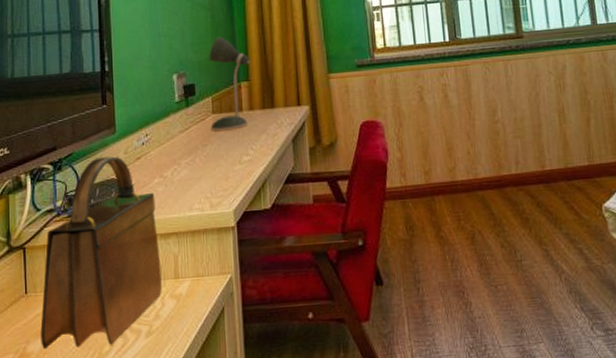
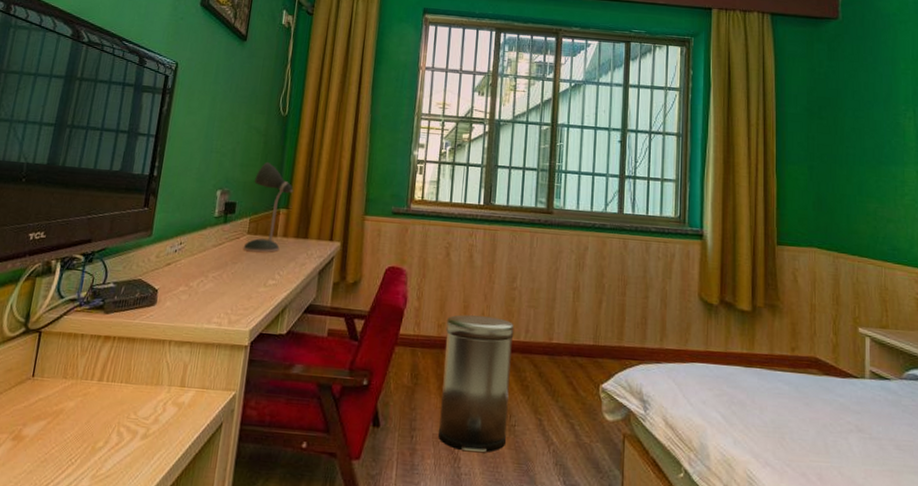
handbag: present [40,156,162,349] -> none [37,257,178,441]
pedal bin: none [431,154,515,295] -> present [438,314,515,453]

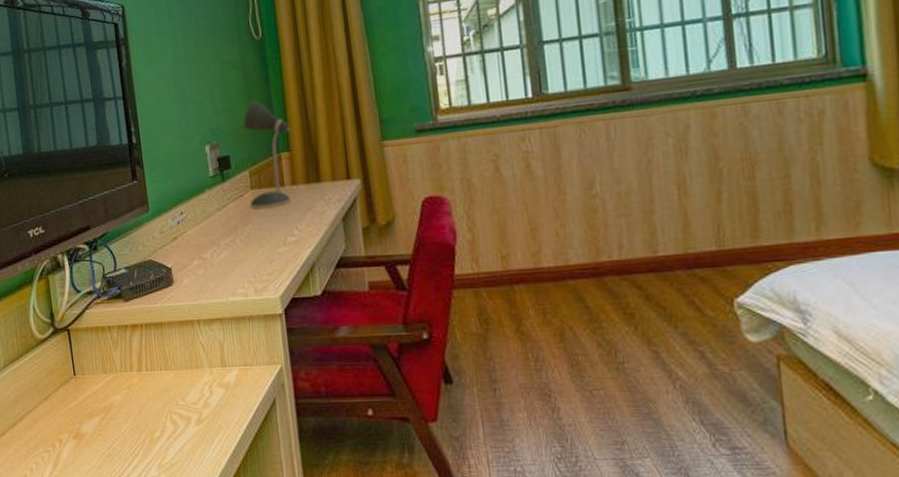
pedal bin: present [438,314,515,453] -> none [510,236,615,400]

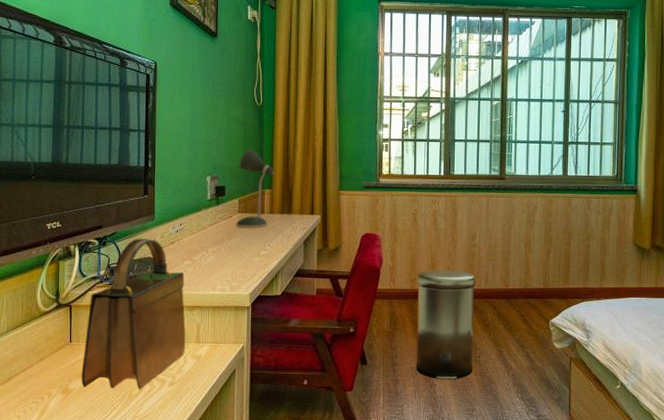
handbag: none [89,236,210,431] -> present [81,239,186,389]
pedal bin: none [510,236,615,400] -> present [416,270,476,380]

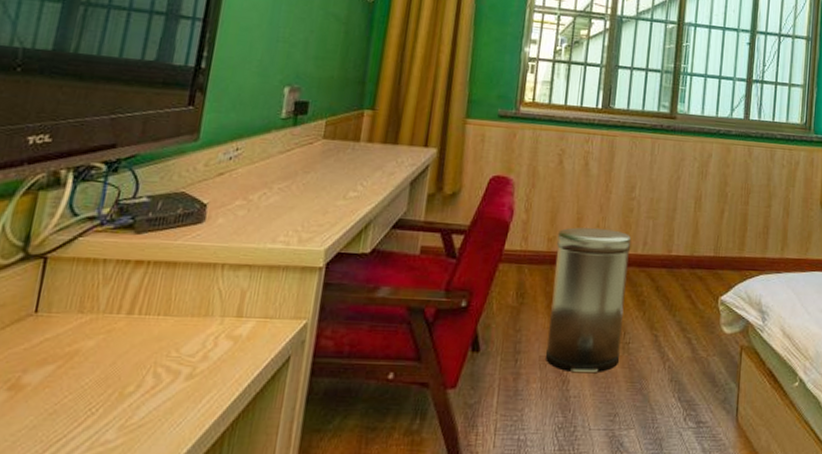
handbag: present [81,239,186,389] -> none [43,165,233,385]
desk lamp: present [236,148,274,228] -> none [317,54,381,161]

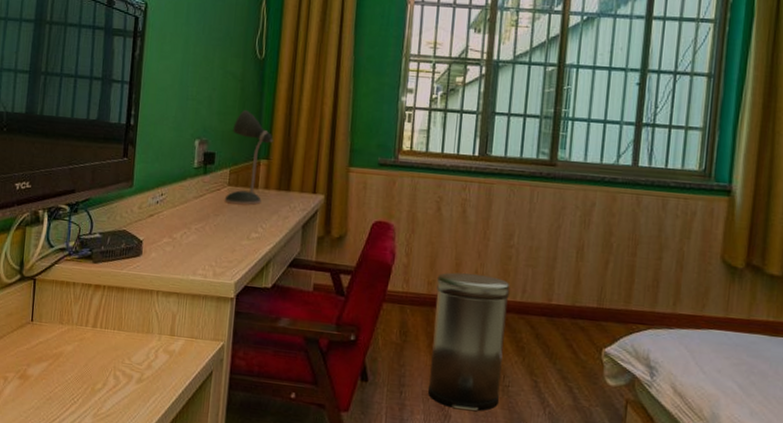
desk lamp: none [317,54,381,161] -> present [224,109,273,205]

